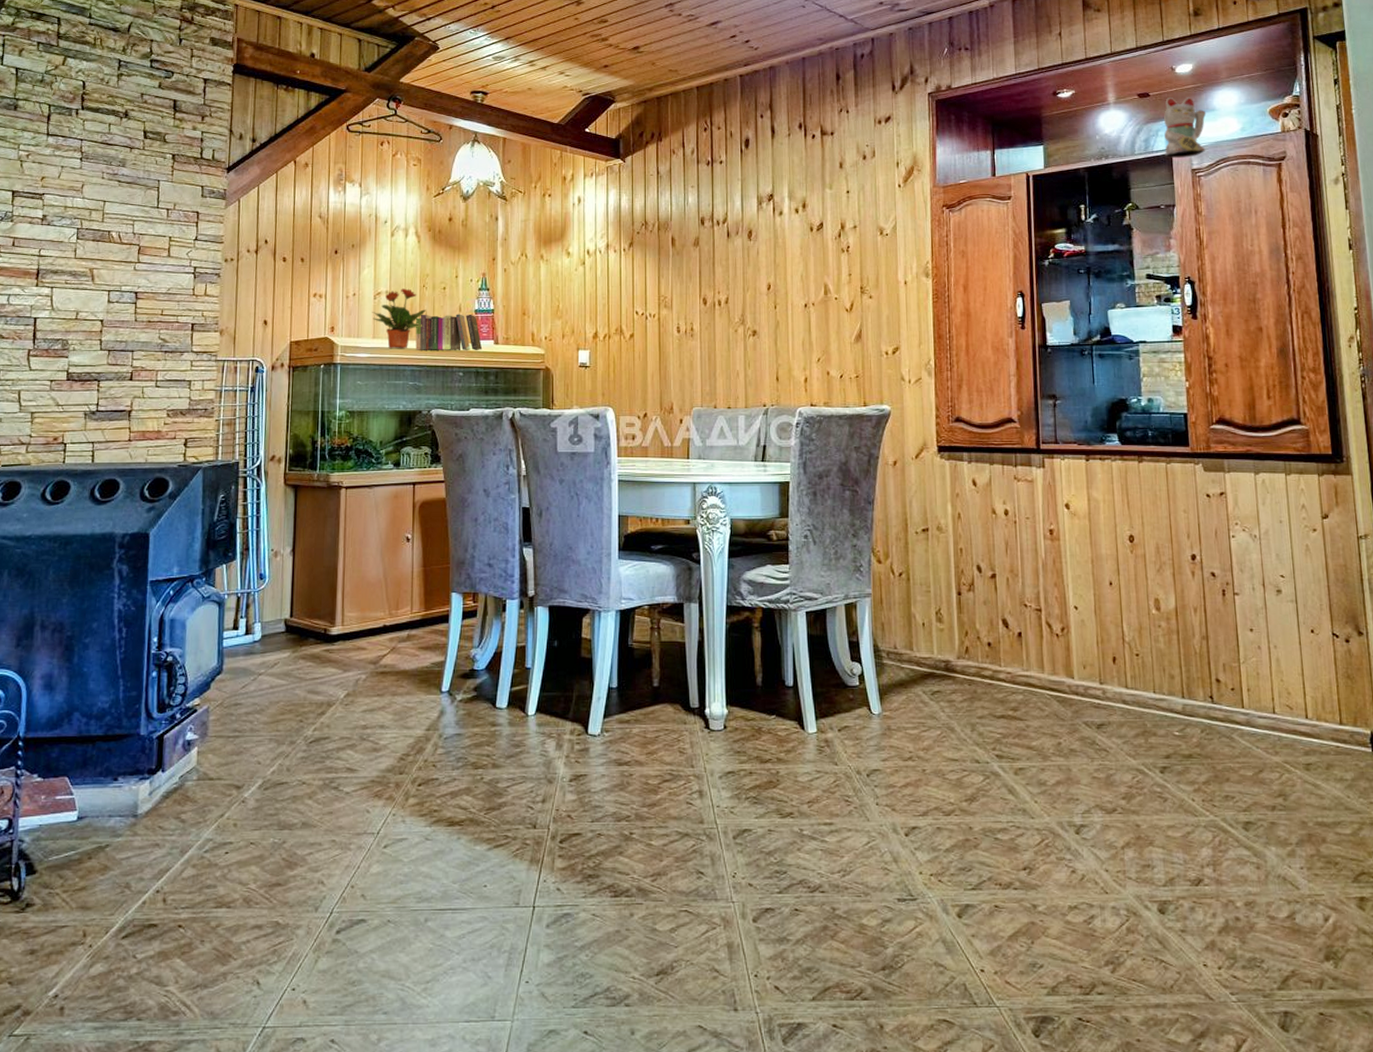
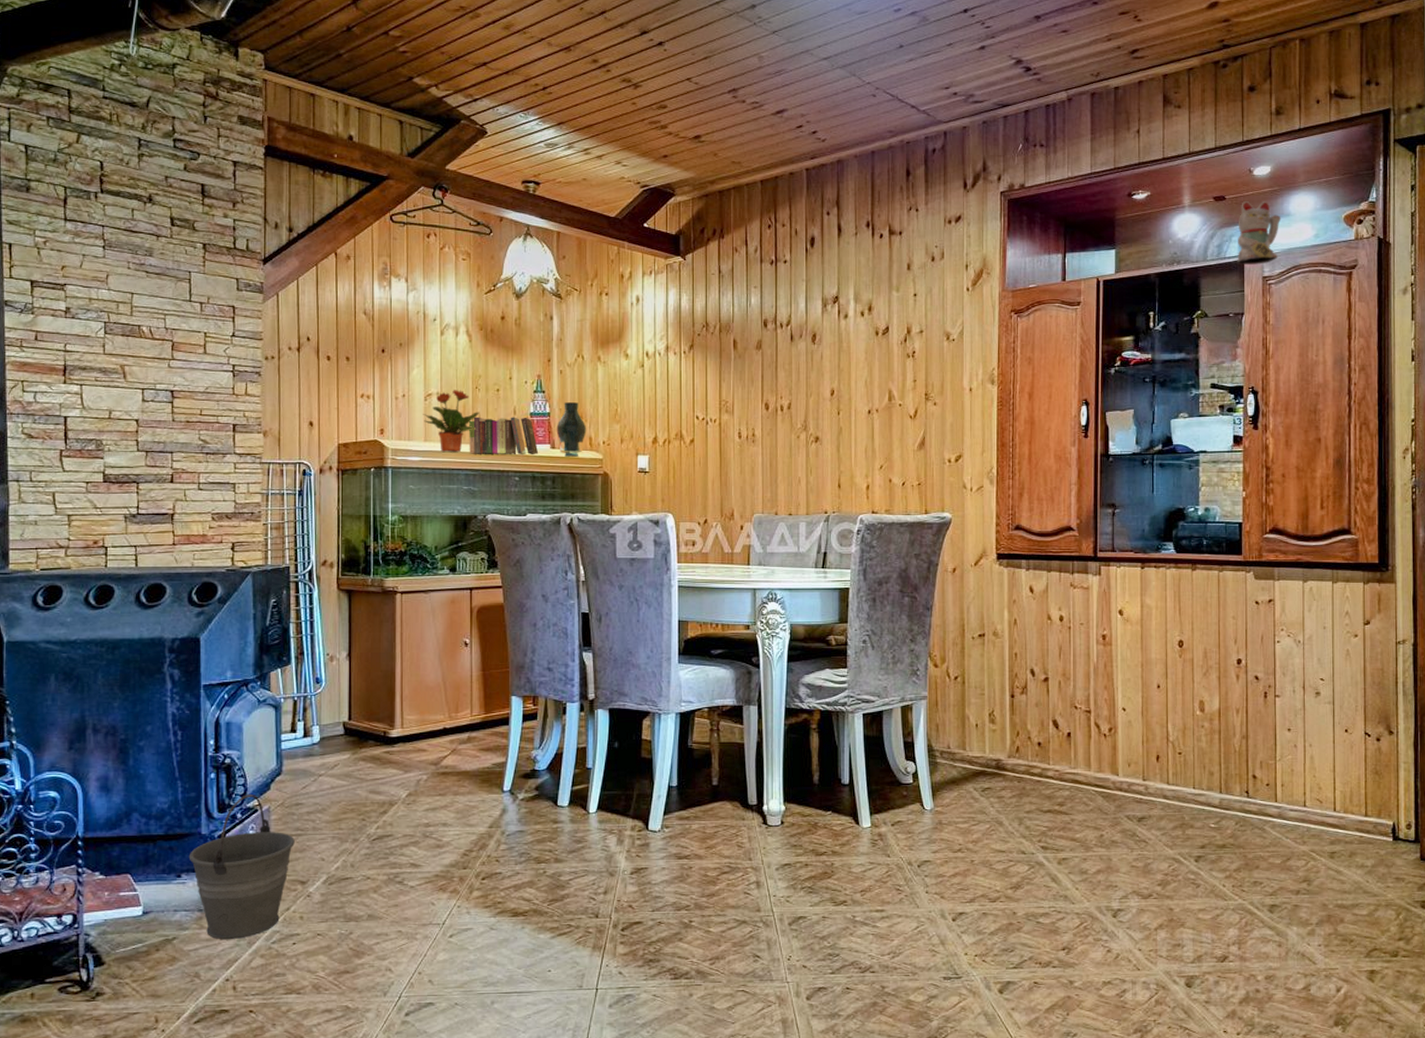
bucket: none [126,694,232,847] -> present [188,795,295,939]
vase: none [500,299,529,353] -> present [556,402,587,458]

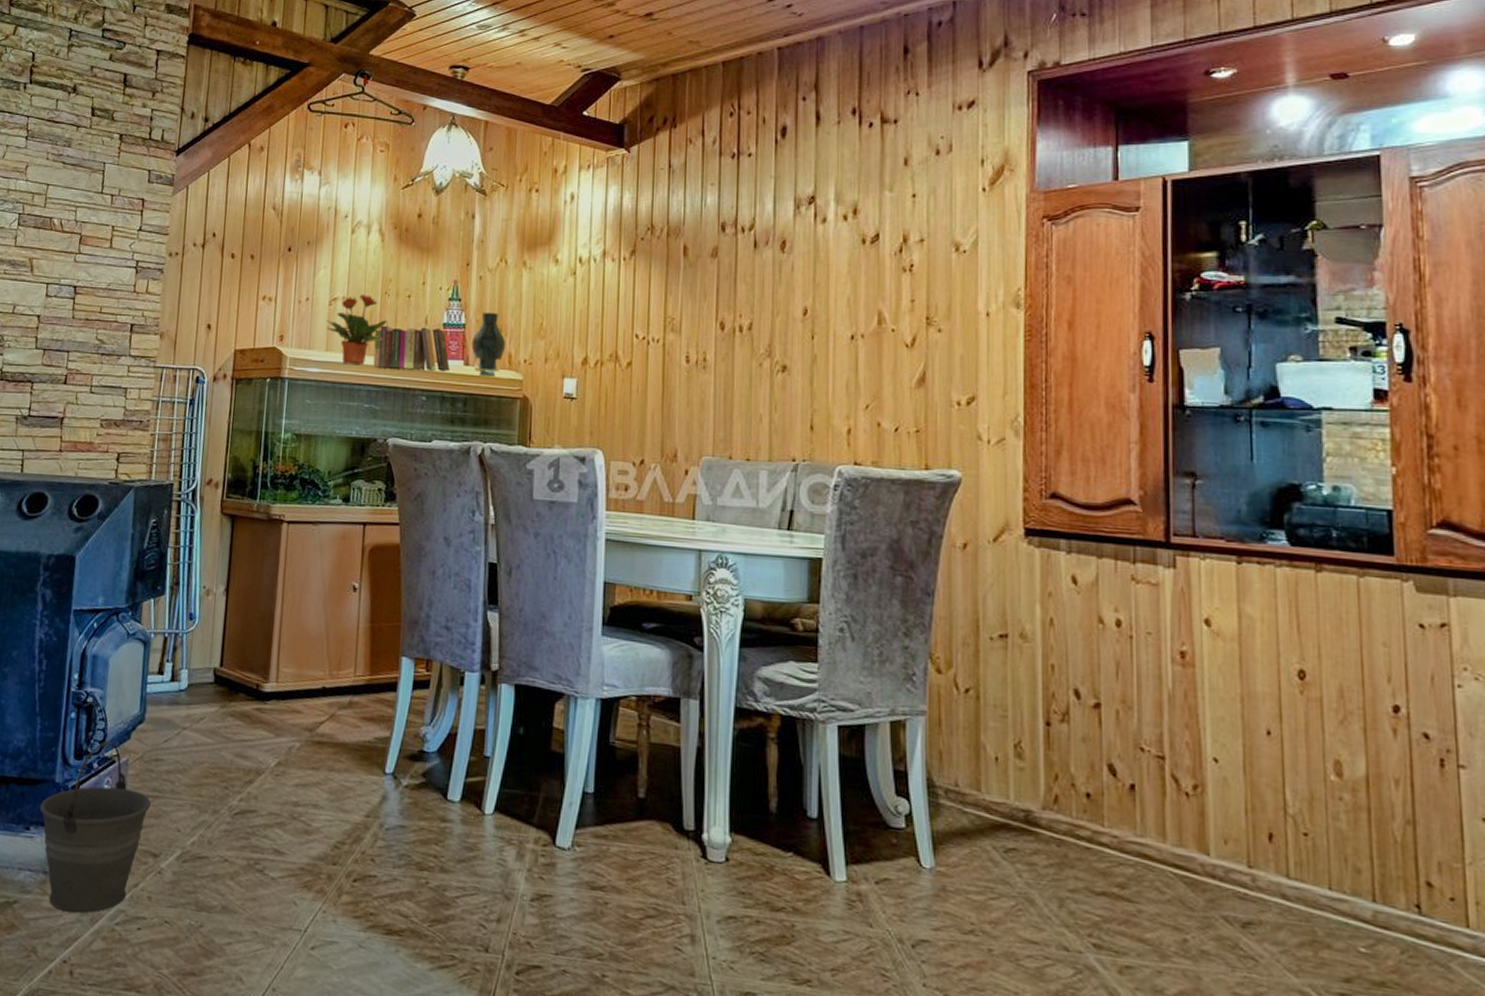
decorative figurine: present [1237,200,1281,266] -> none [1369,78,1435,162]

